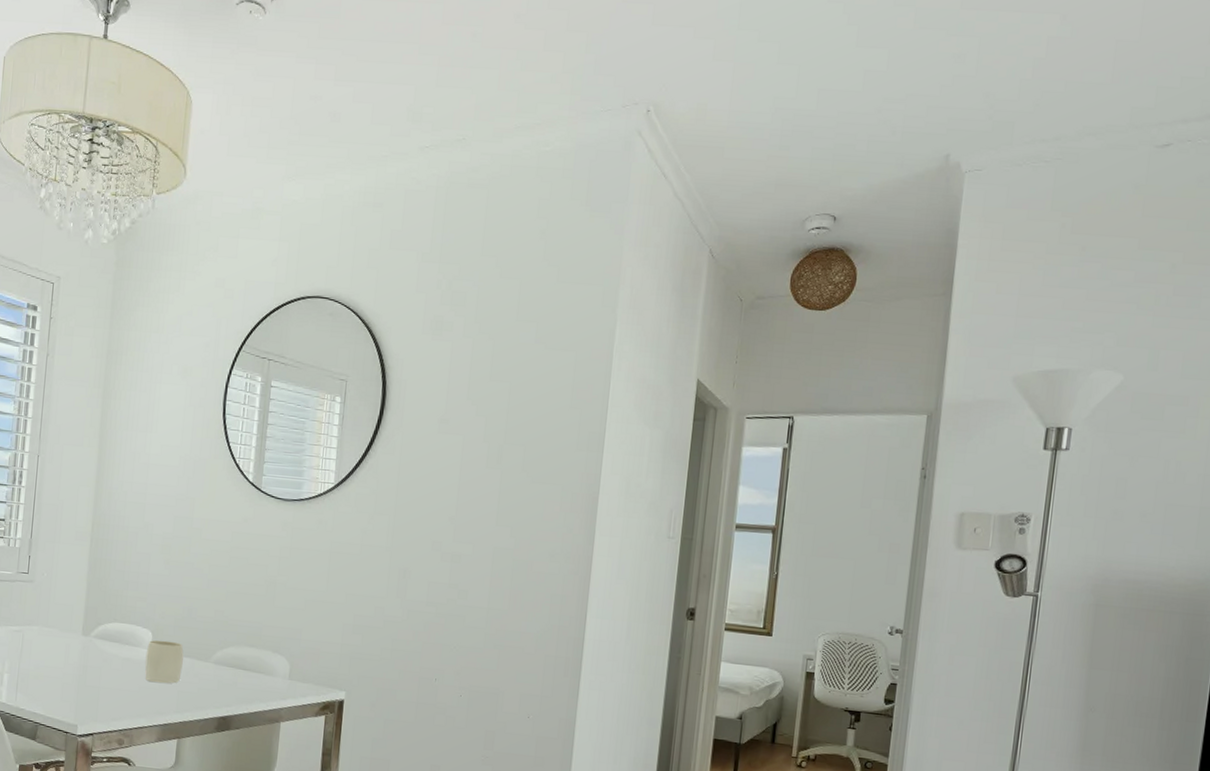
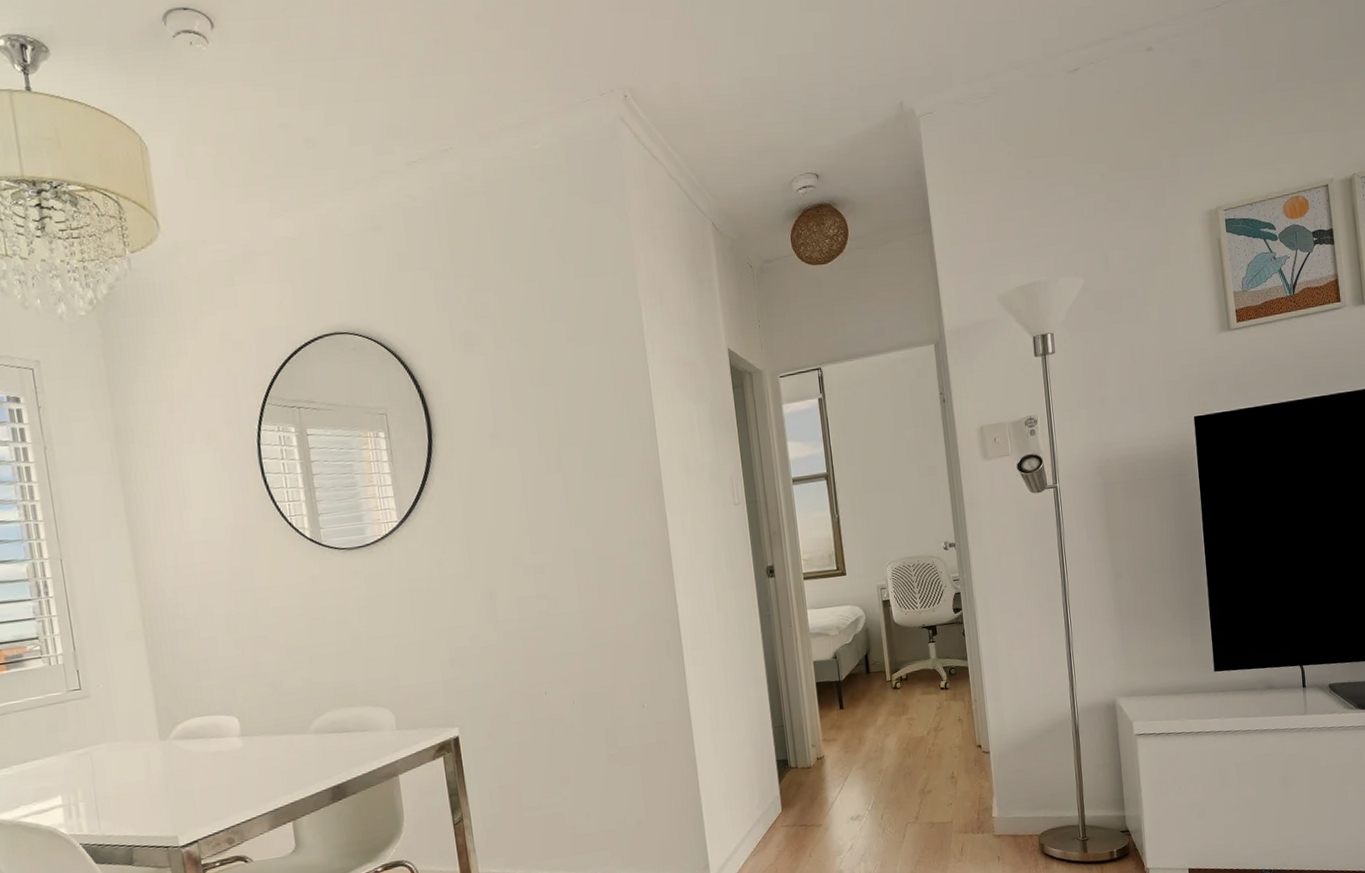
mug: present [144,640,184,684] -> none [236,721,281,770]

